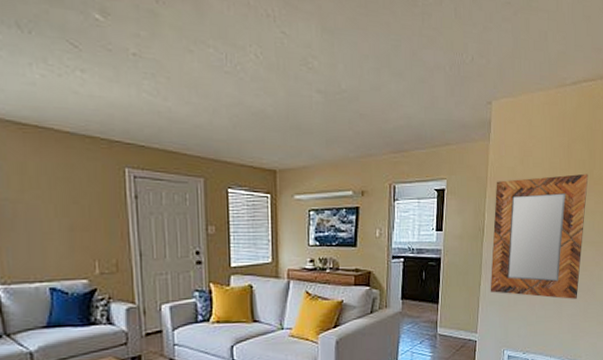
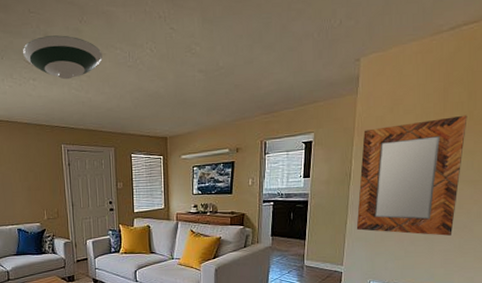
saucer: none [65,11,189,78] -> present [23,35,103,80]

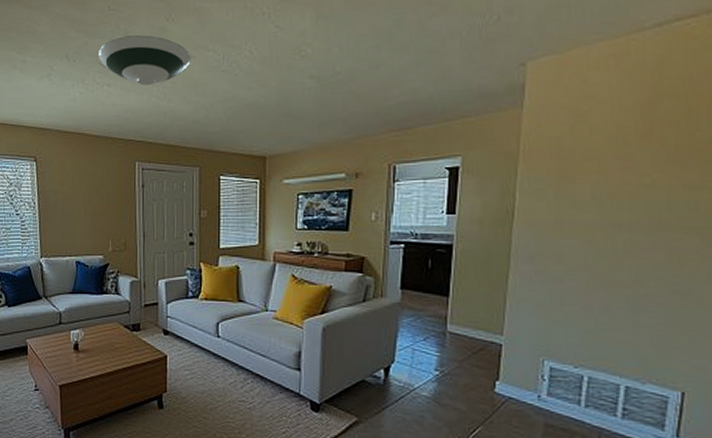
home mirror: present [356,115,468,236] -> none [522,138,686,303]

